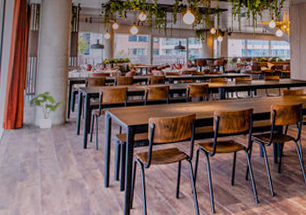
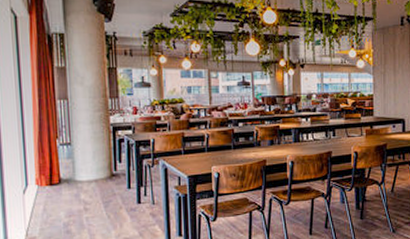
house plant: present [29,92,68,129] -> none [64,141,112,184]

